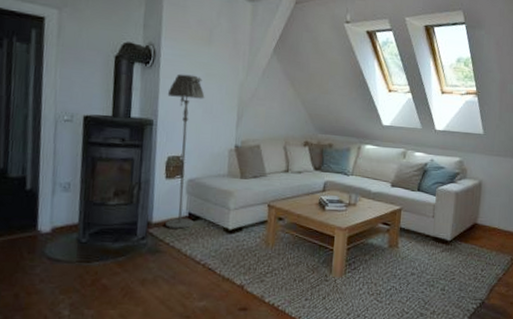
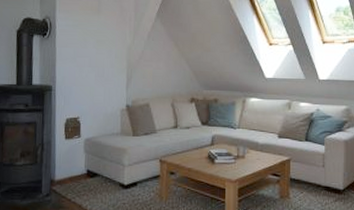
floor lamp: present [165,73,205,229] -> none [63,42,97,186]

